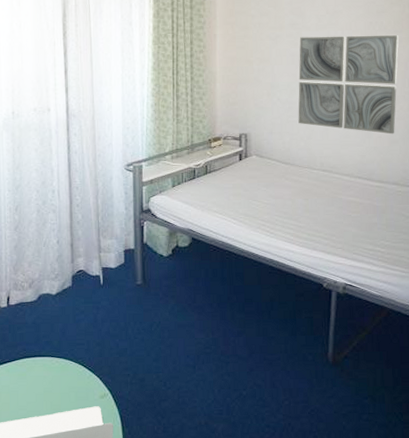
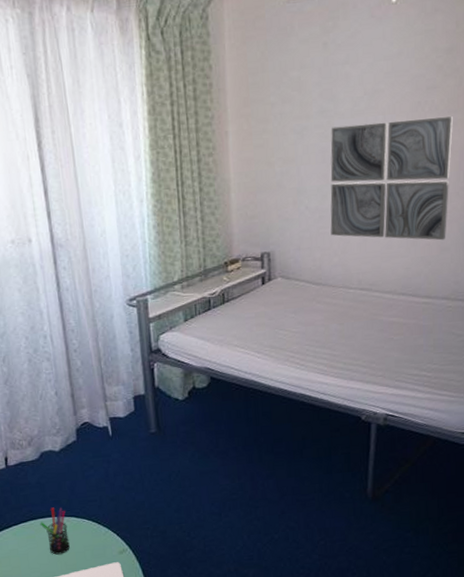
pen holder: none [31,348,56,394] -> present [40,507,70,555]

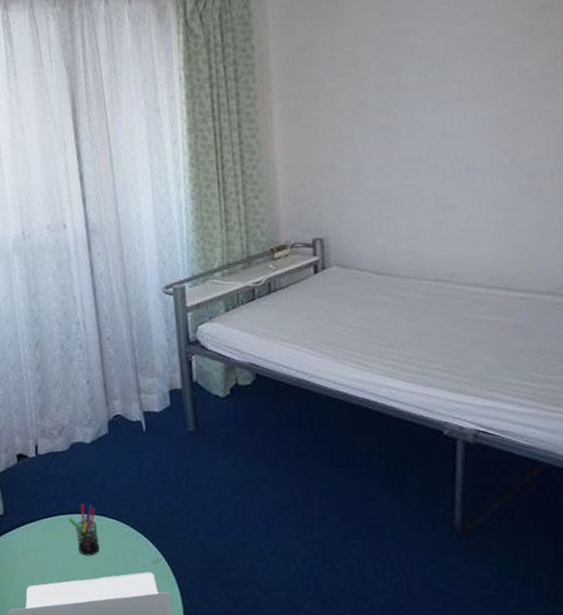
wall art: present [330,116,454,241] -> none [393,82,551,225]

